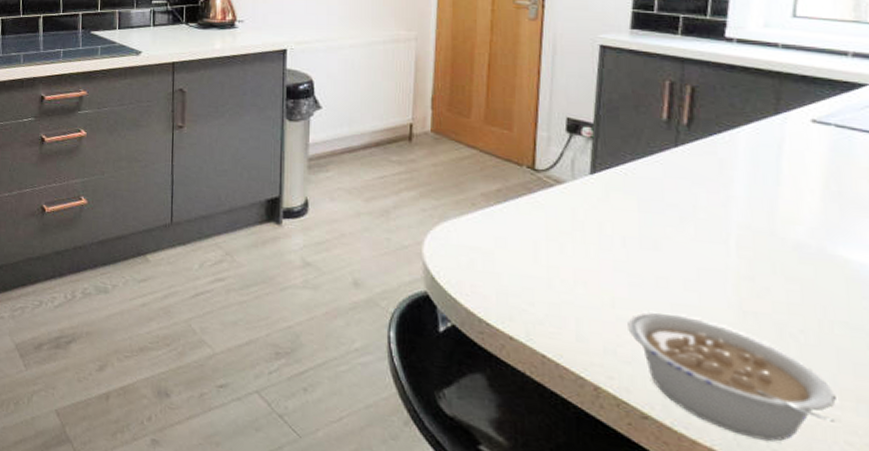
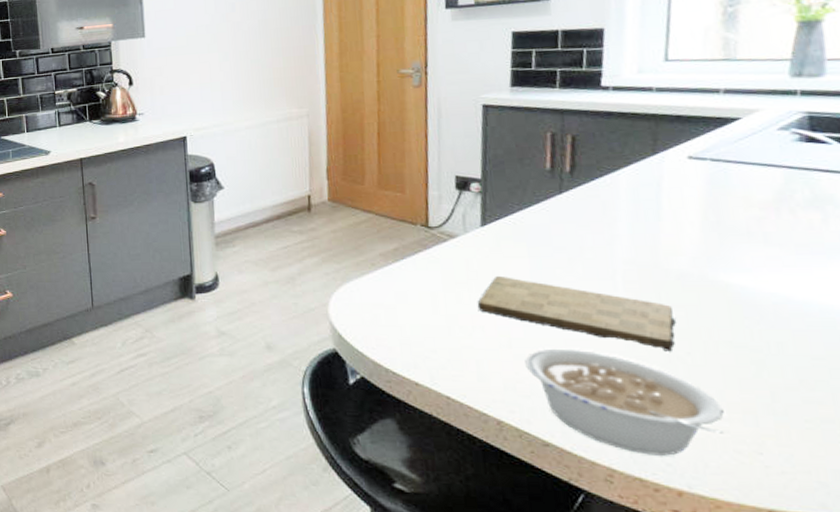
cutting board: none [581,228,790,328] -> present [477,275,676,352]

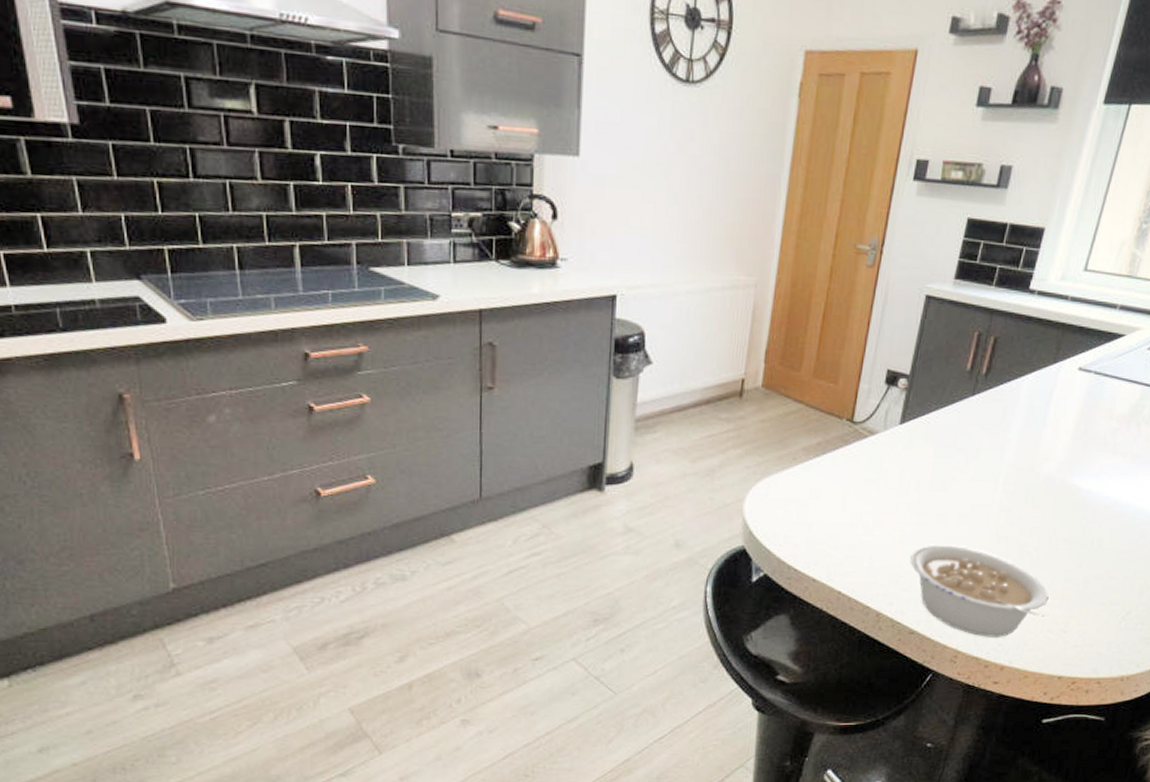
cutting board: present [477,275,676,352] -> none [881,474,1034,548]

